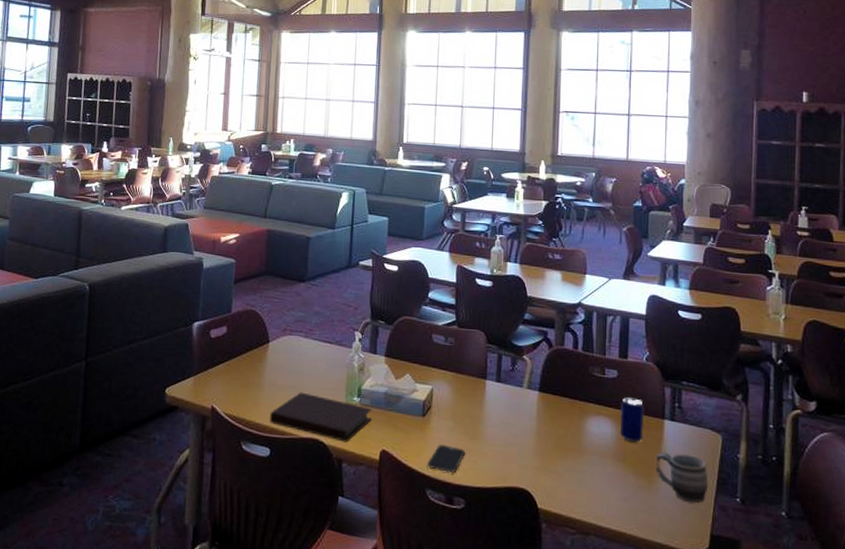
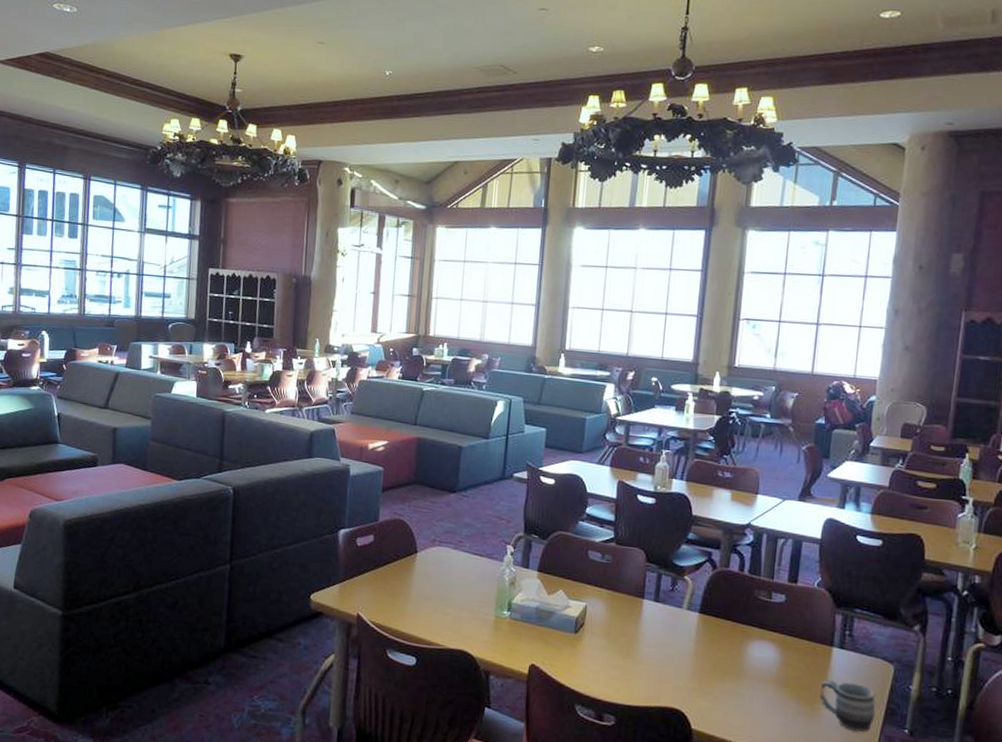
notebook: present [269,392,372,442] -> none [416,603,523,655]
smartphone: present [427,445,466,473] -> none [577,662,619,690]
beer can: present [619,397,645,443] -> none [783,622,811,669]

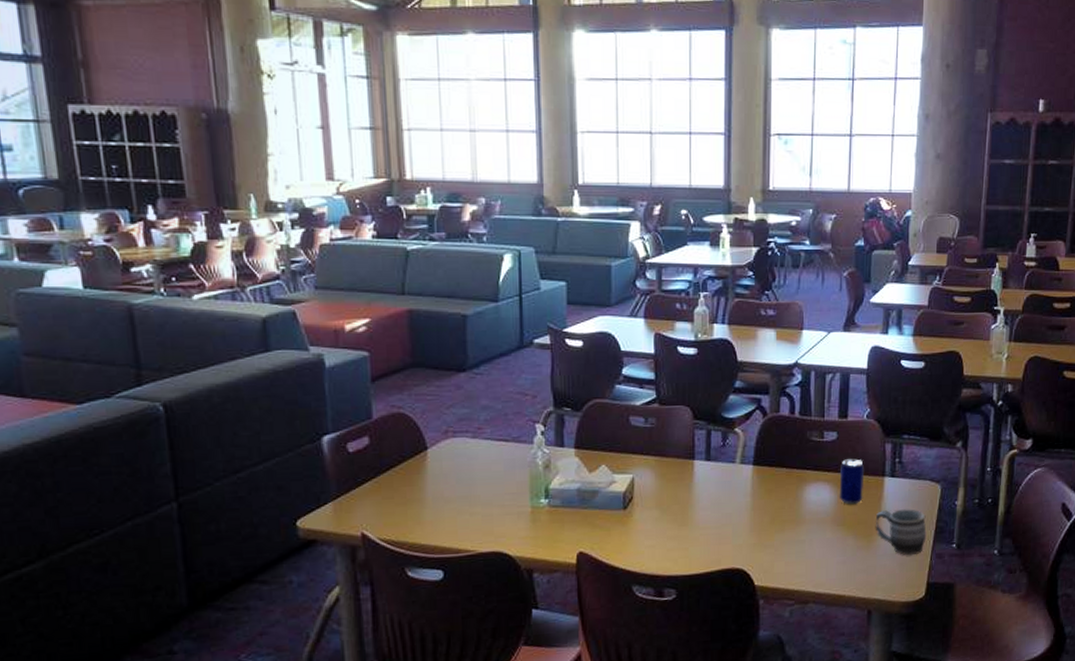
beer can: none [783,622,811,669] -> present [839,458,864,505]

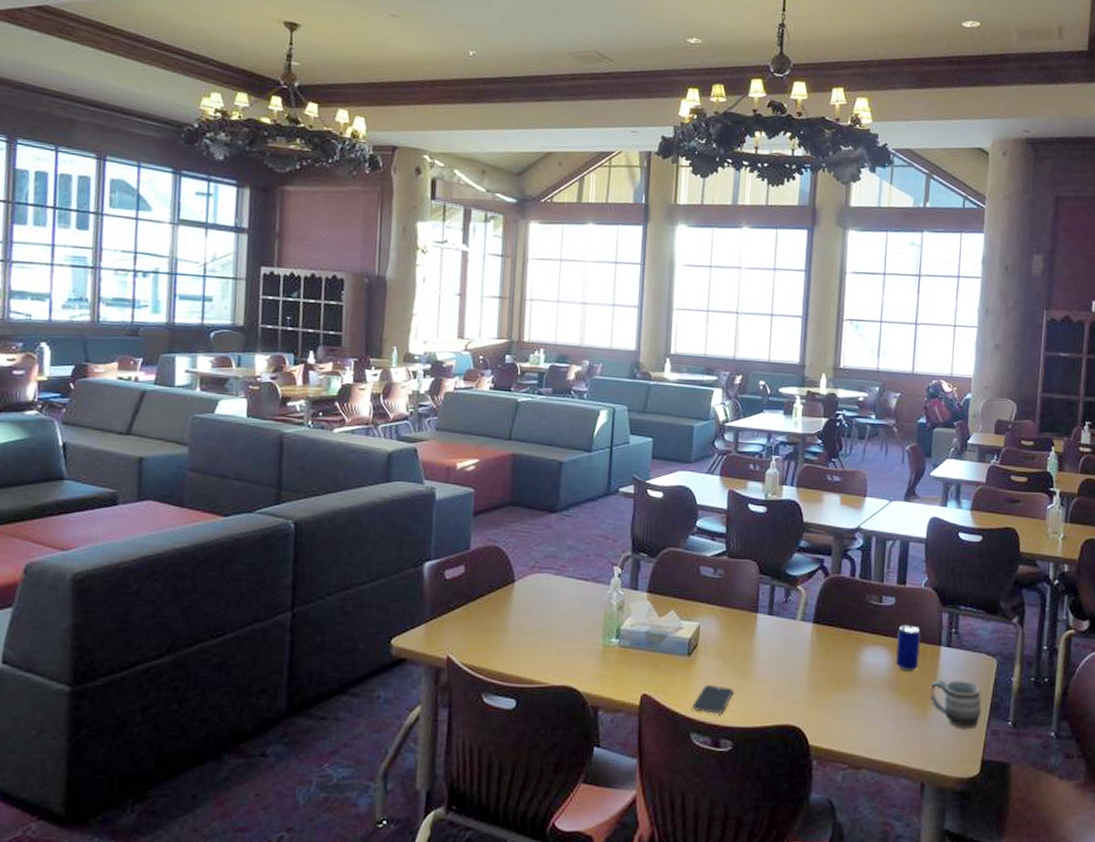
smartphone: none [632,536,675,565] -> present [692,685,734,714]

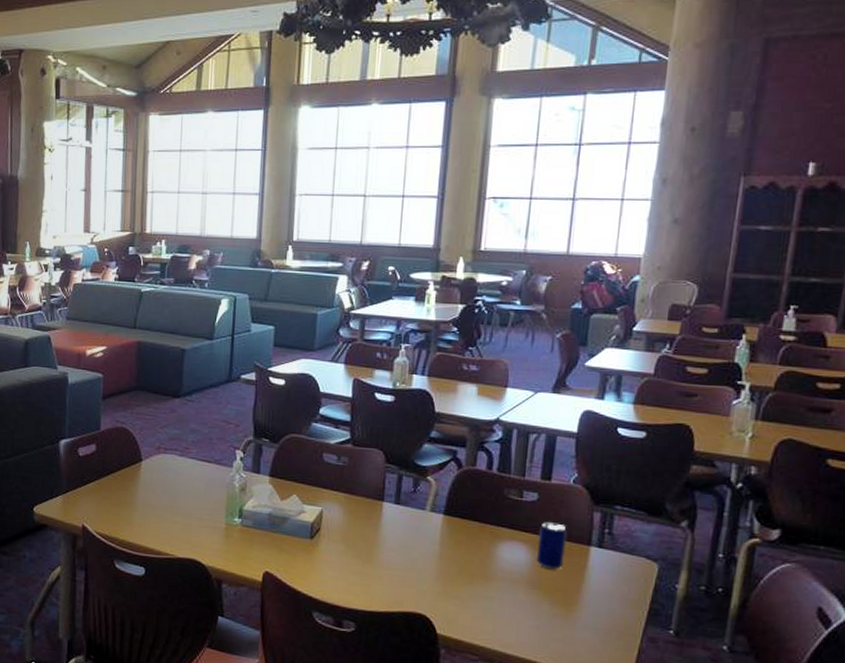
smartphone: present [692,685,734,714] -> none [314,568,358,596]
mug: present [930,680,982,730] -> none [575,581,638,634]

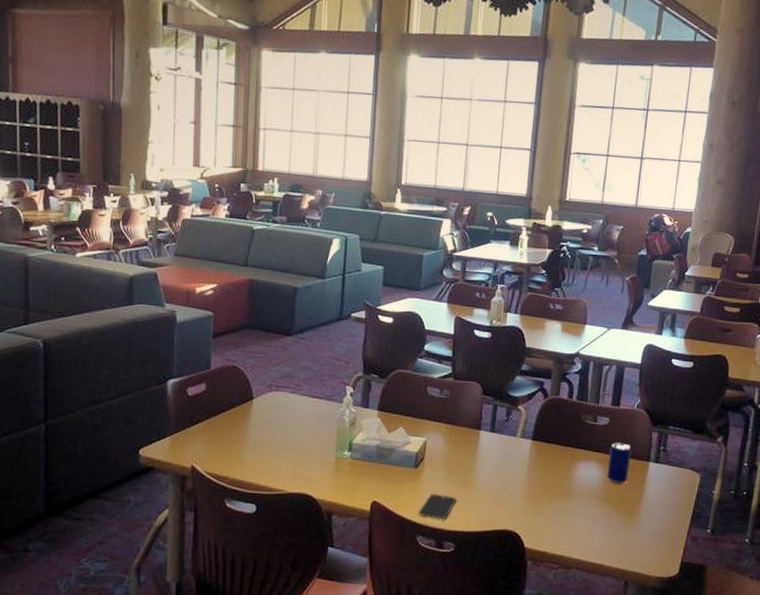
smartphone: none [314,568,358,596] -> present [418,494,457,520]

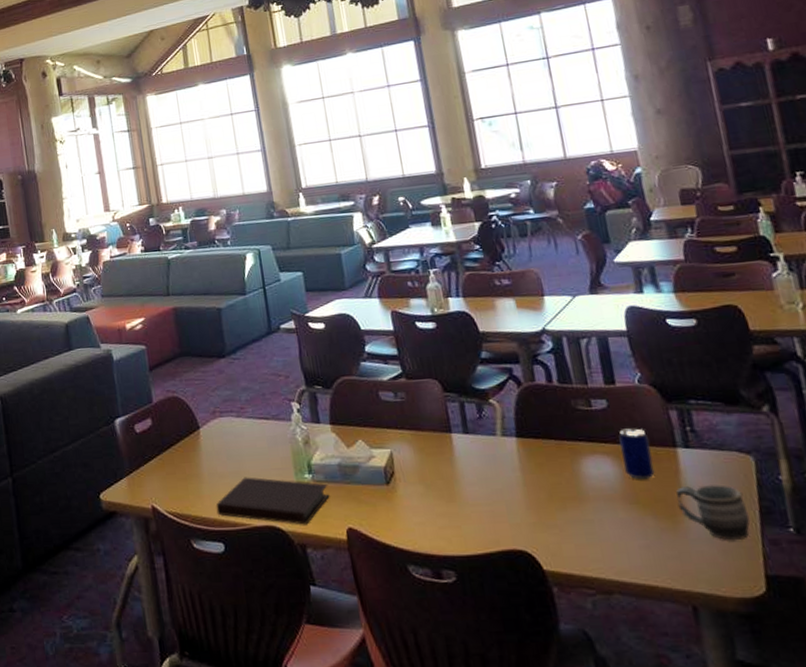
notebook: none [255,448,364,495] -> present [216,477,330,525]
smartphone: present [418,494,457,520] -> none [403,513,445,543]
mug: none [637,492,685,536] -> present [676,485,751,541]

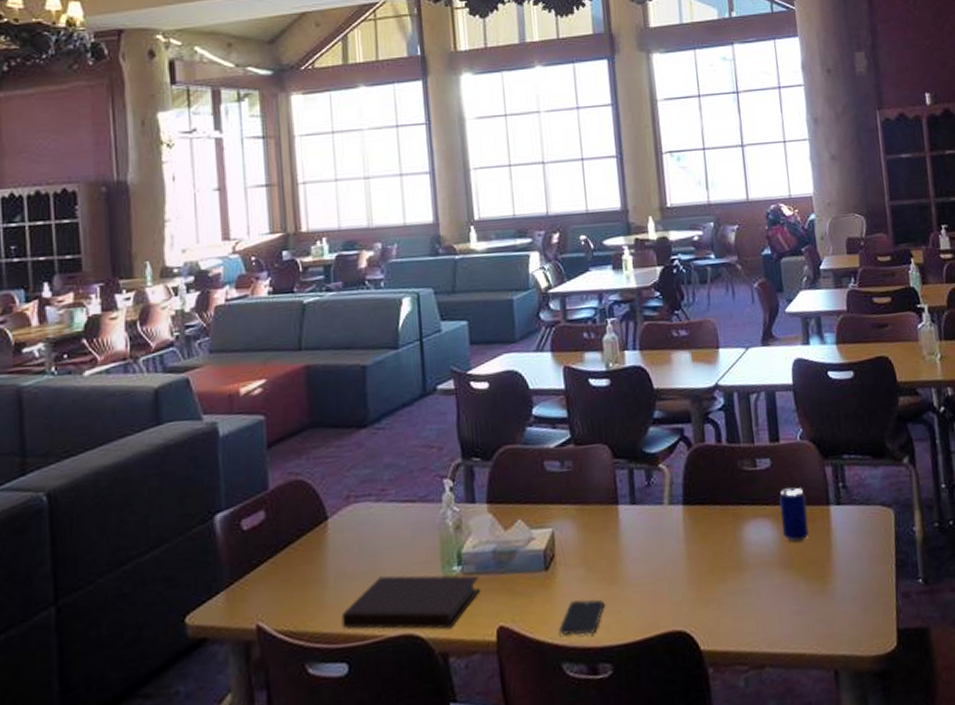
smartphone: none [403,513,445,543] -> present [559,599,605,635]
mug: present [676,485,751,541] -> none [826,540,888,598]

